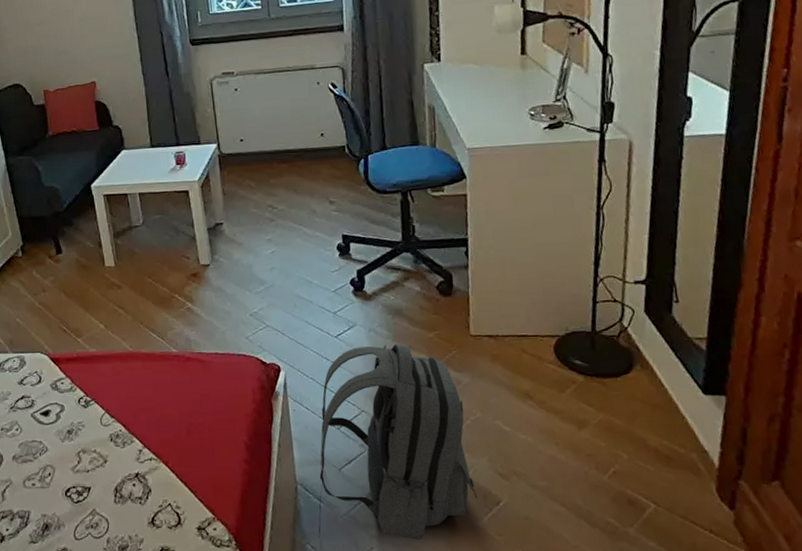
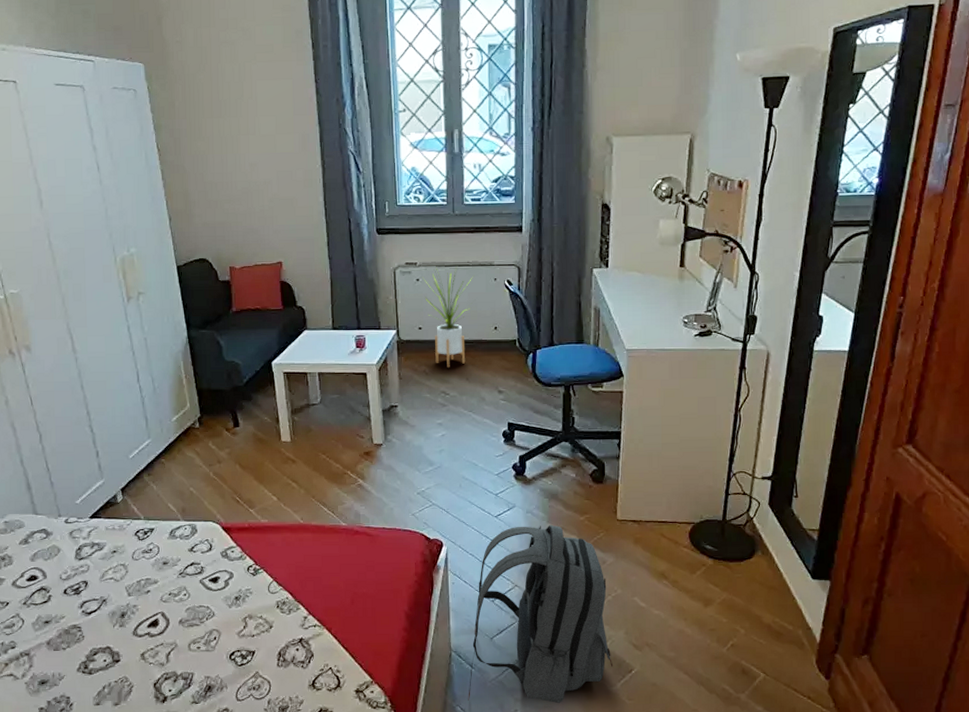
house plant: none [241,73,296,180] -> present [422,267,474,367]

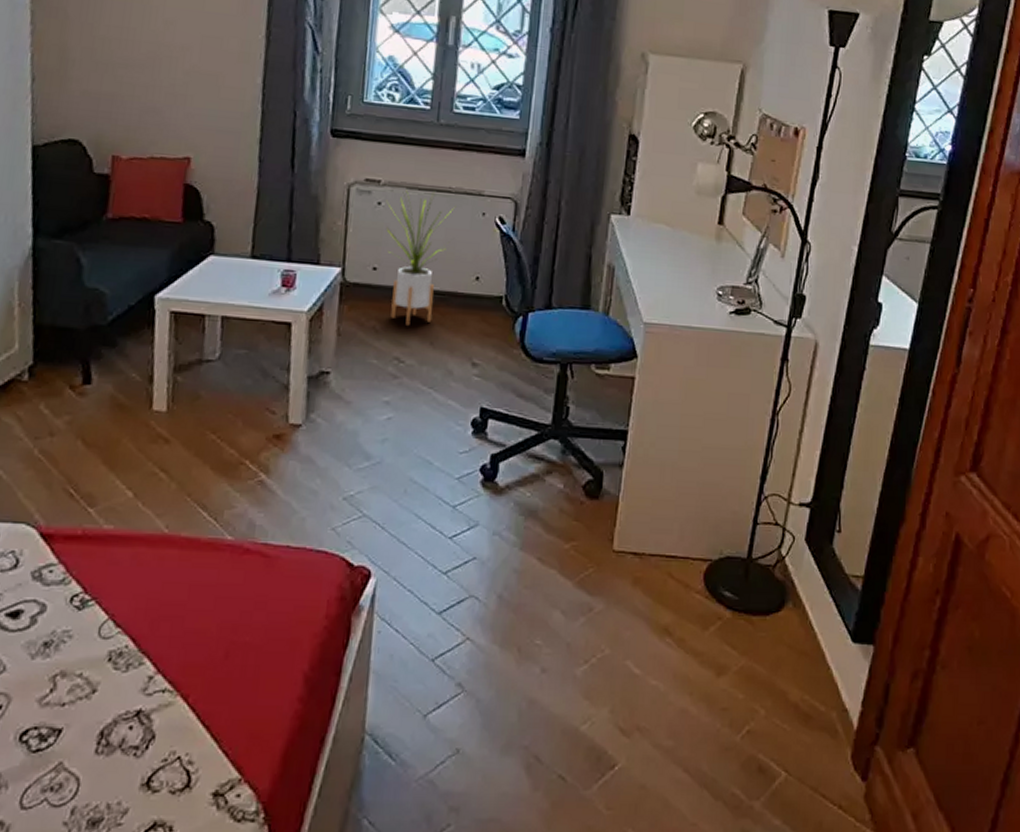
backpack: present [468,524,614,704] -> none [381,553,592,815]

